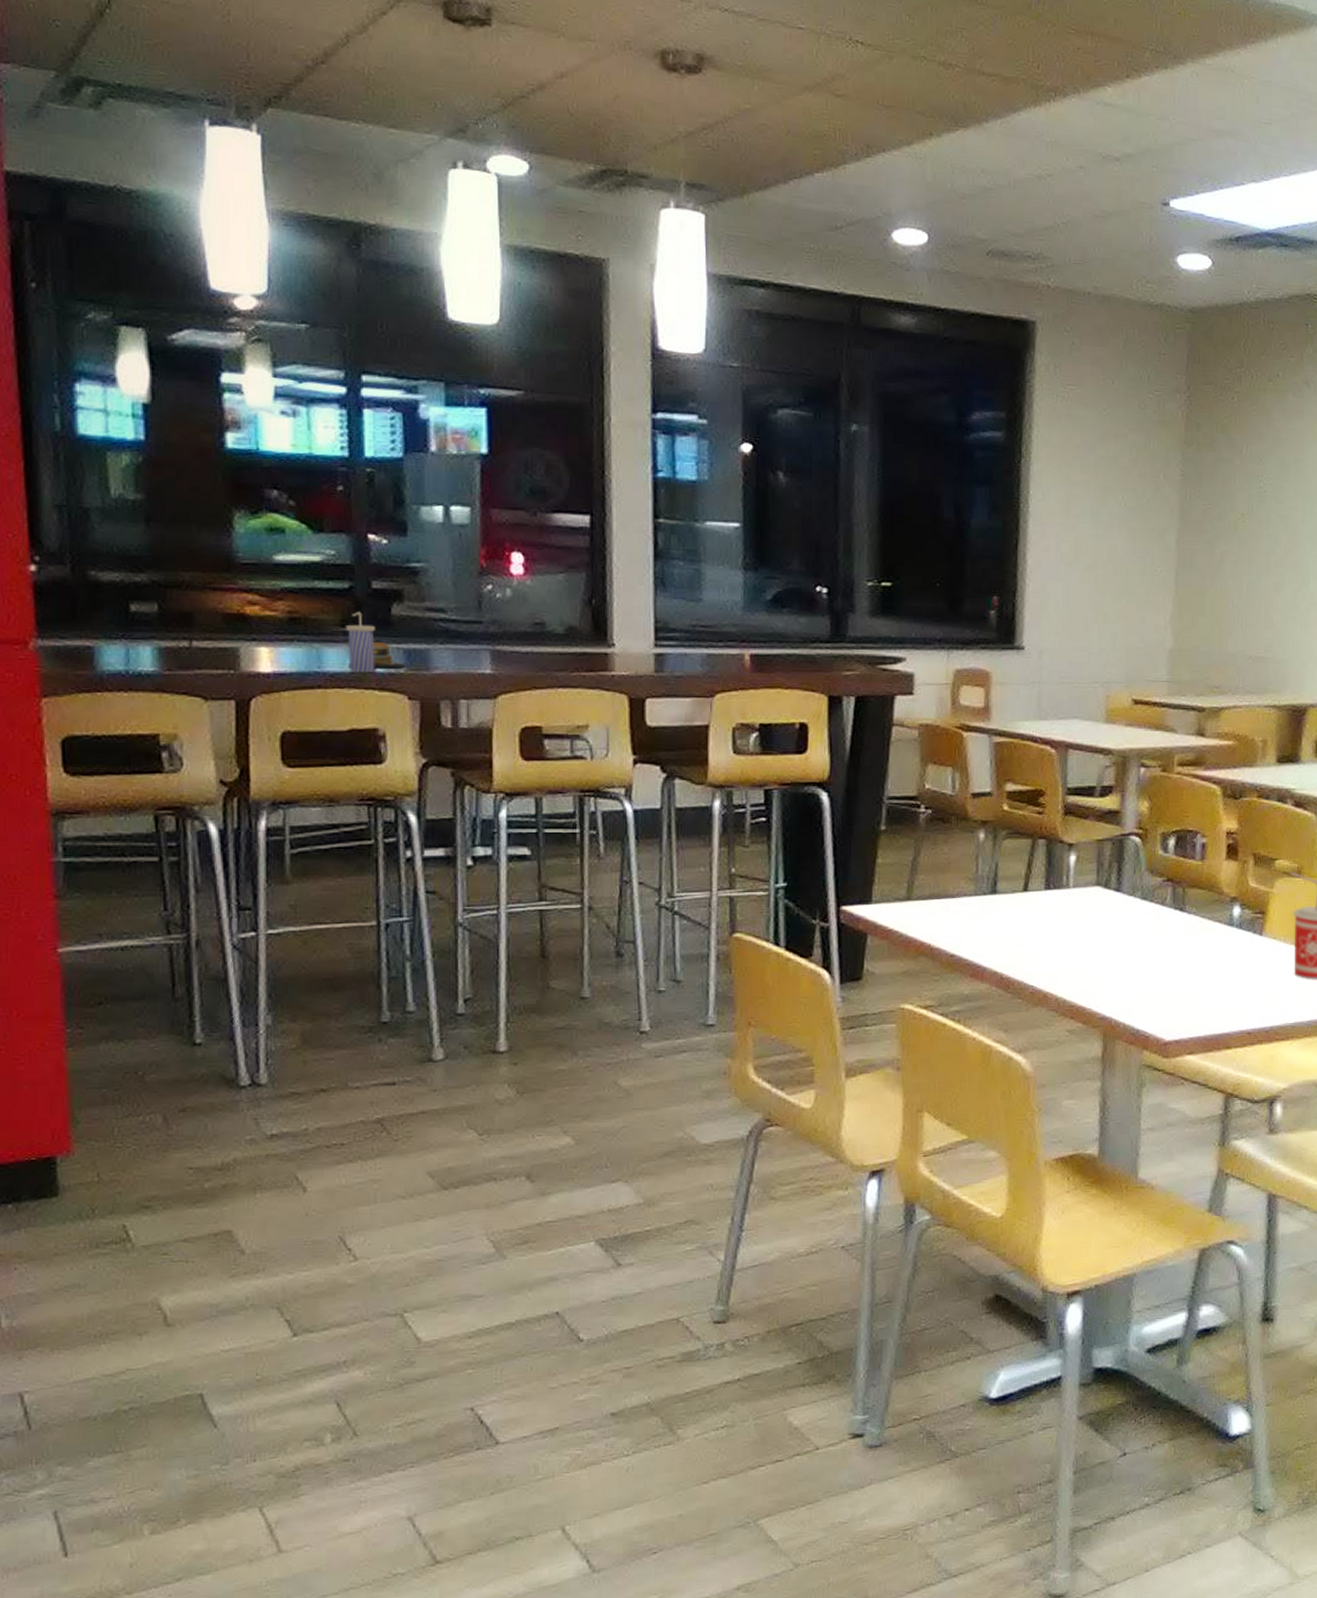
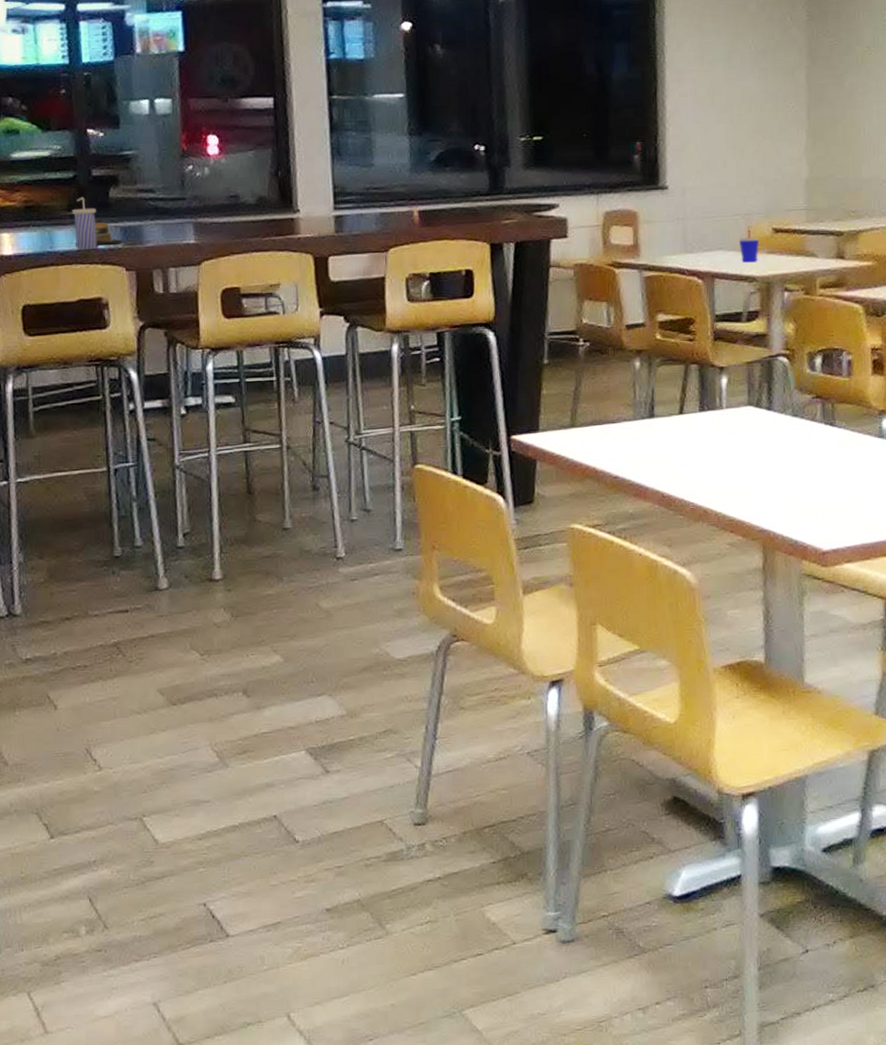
beverage cup: none [1097,699,1118,734] -> present [739,229,760,263]

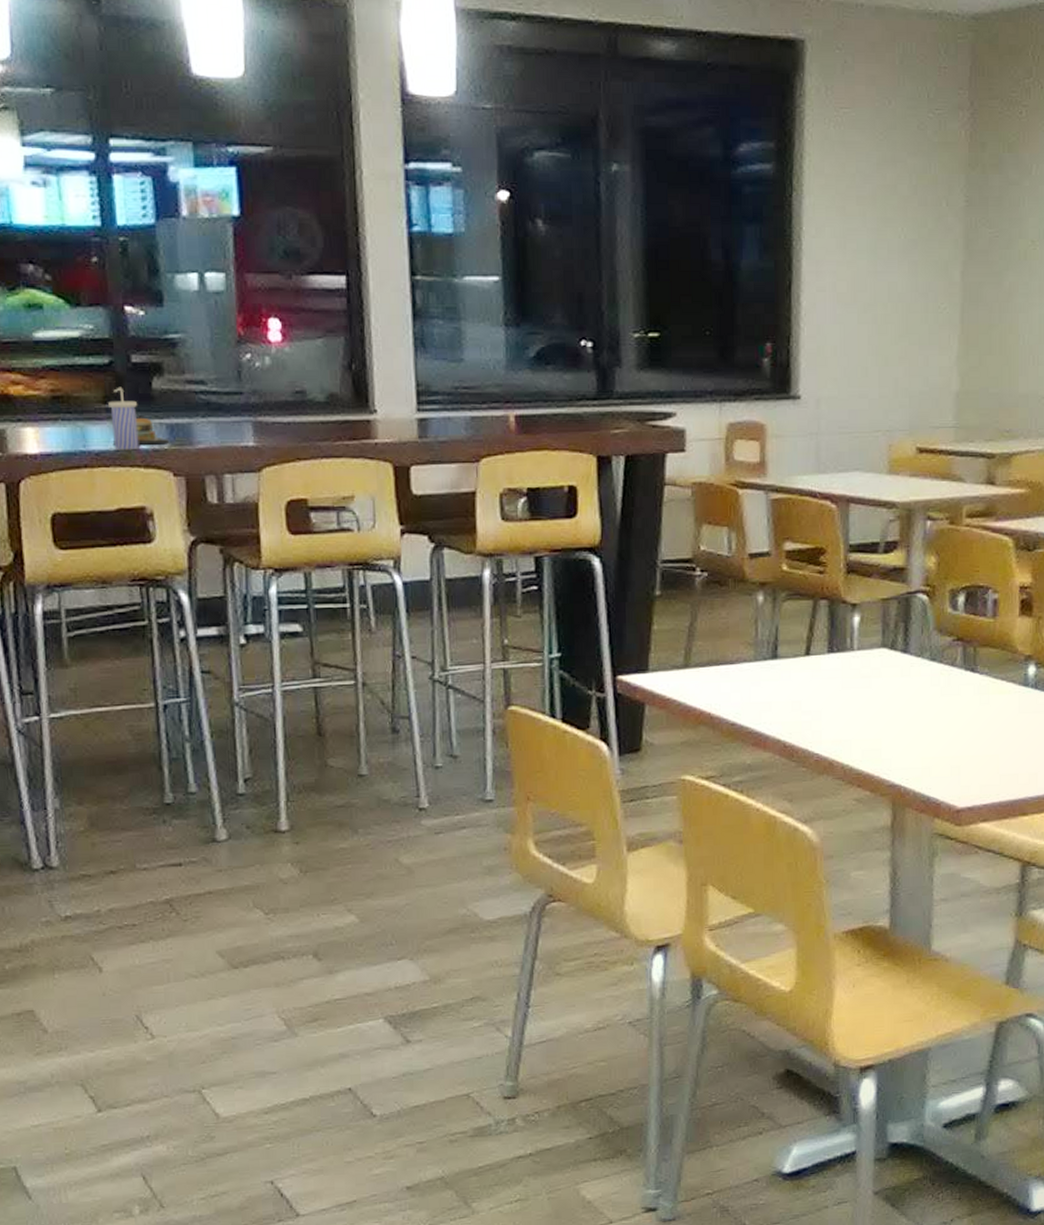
beverage cup: present [739,229,760,263] -> none [879,448,902,486]

